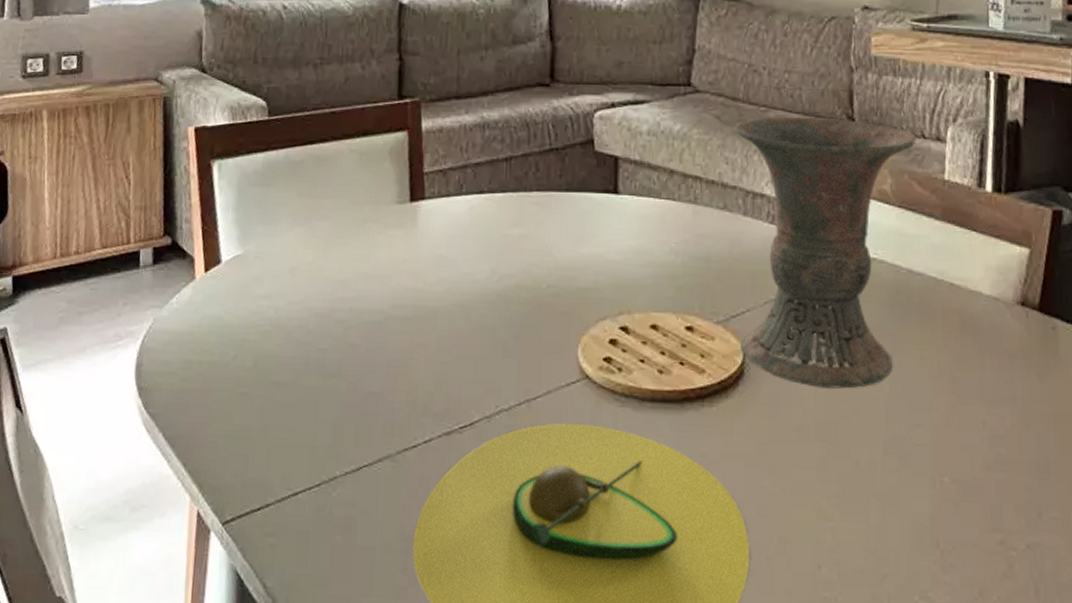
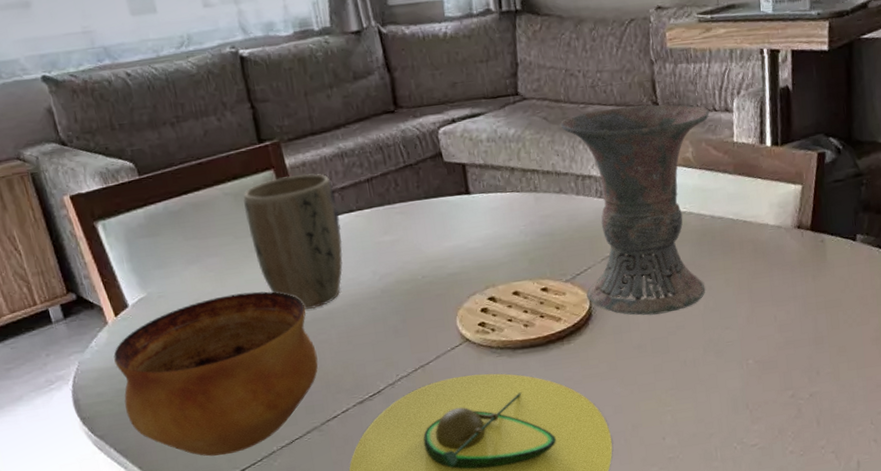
bowl: none [187,269,410,470] -> present [113,291,318,456]
plant pot: none [366,140,467,304] -> present [243,173,343,311]

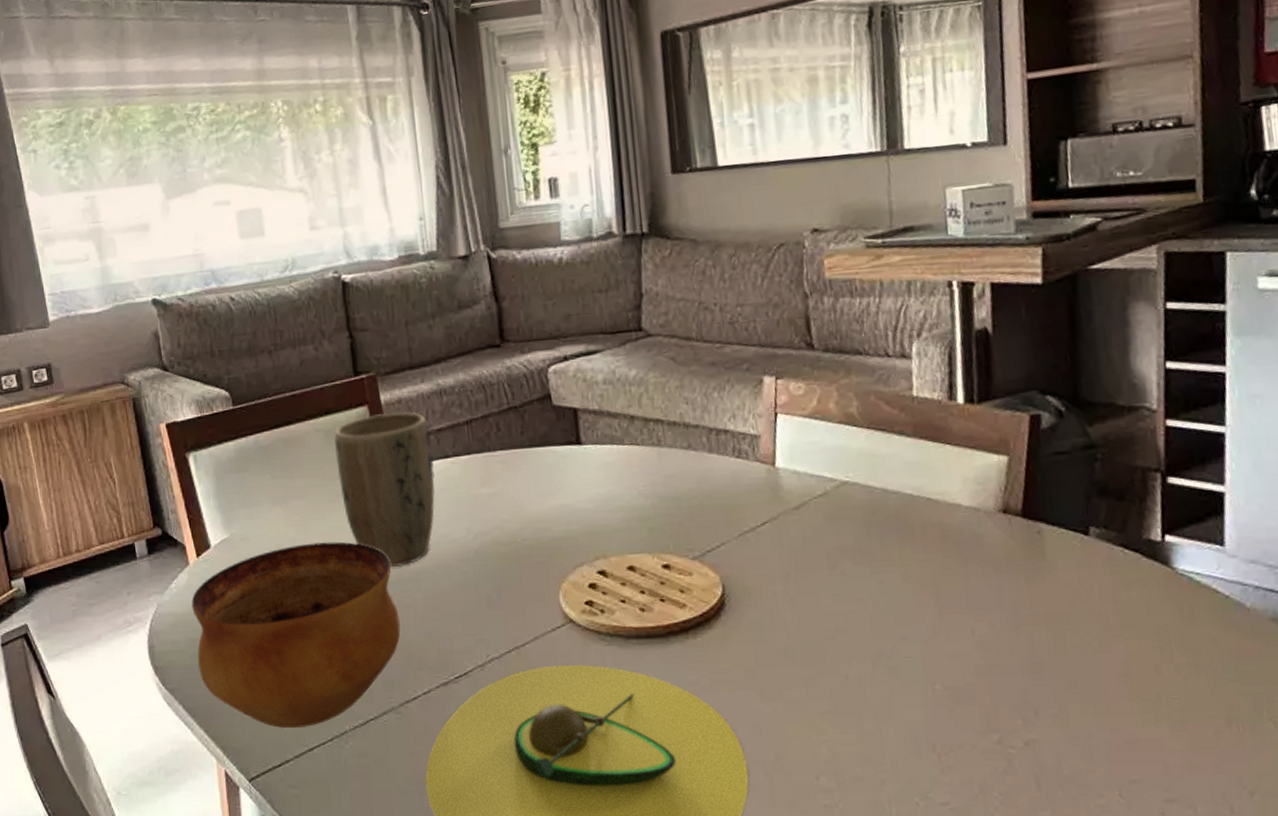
vase: present [561,104,710,315] -> none [691,346,880,611]

